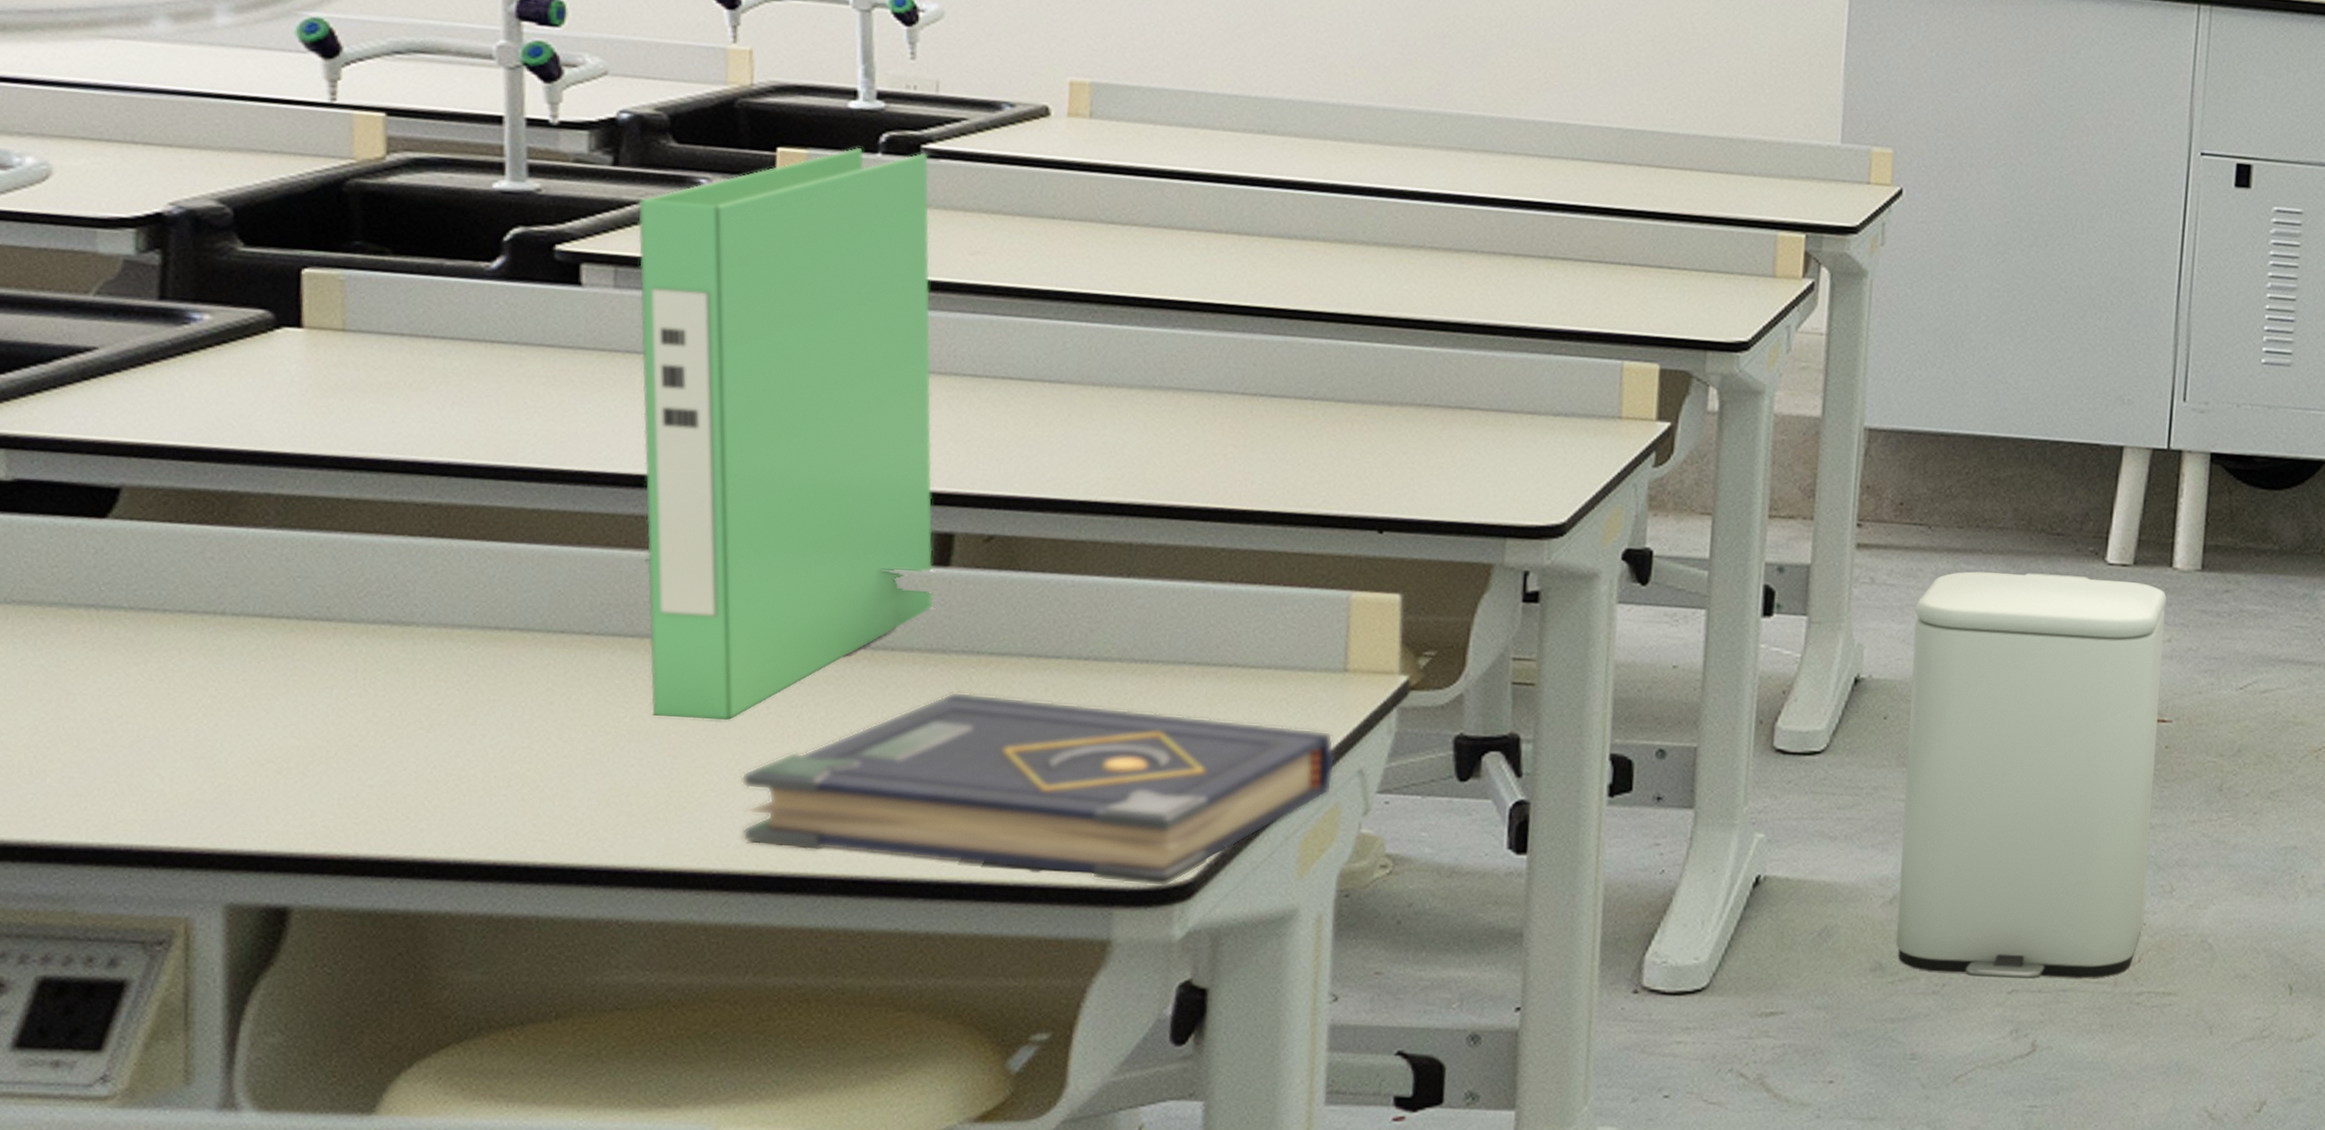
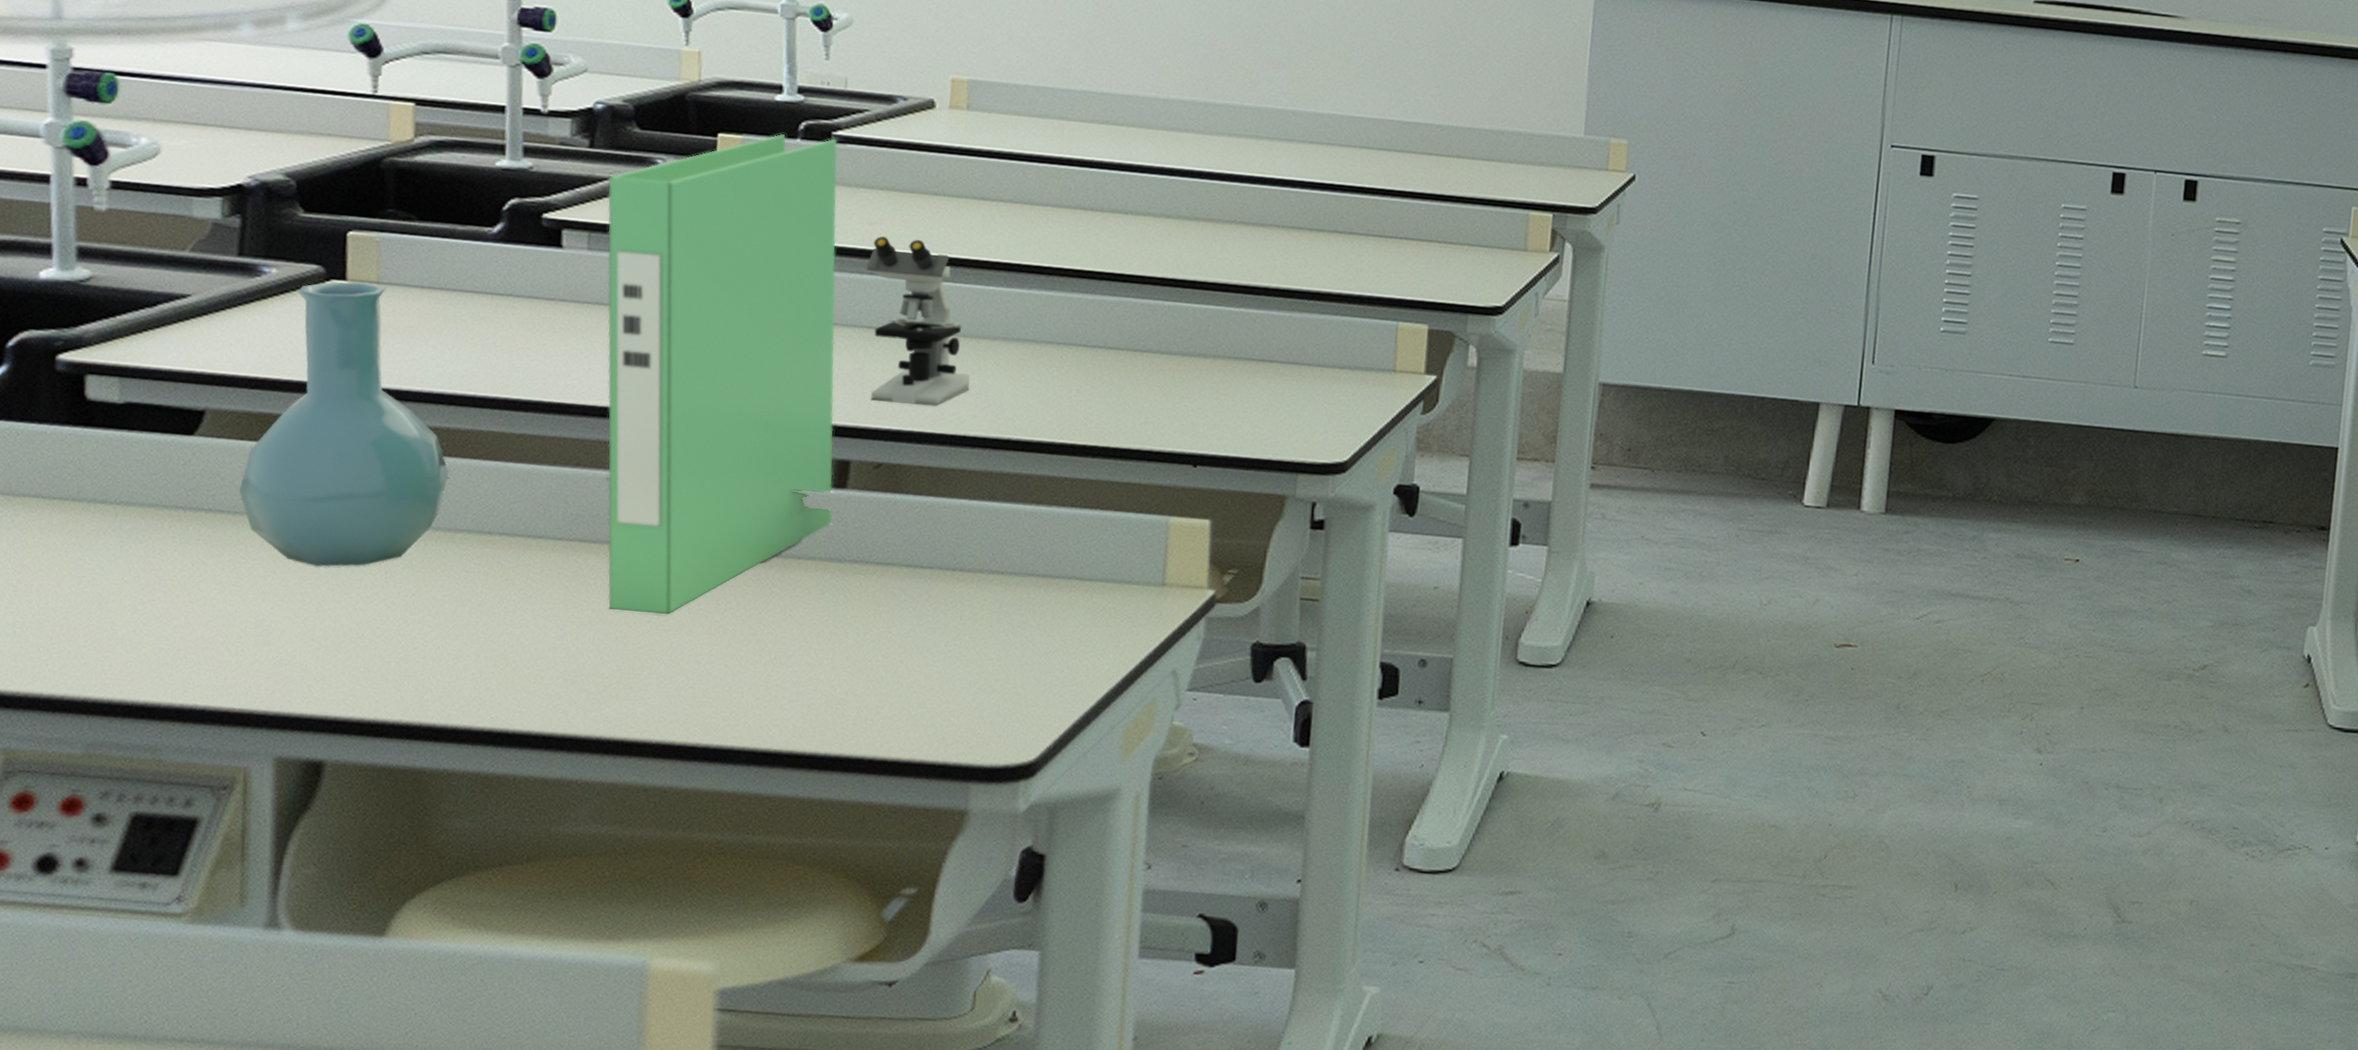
flask: none [168,329,443,674] -> present [238,282,449,567]
book: present [740,691,1336,887] -> none [676,595,1154,766]
microscope: none [968,268,1102,469] -> present [866,236,970,407]
pedal bin: present [1896,571,2167,979] -> none [1617,510,1855,871]

